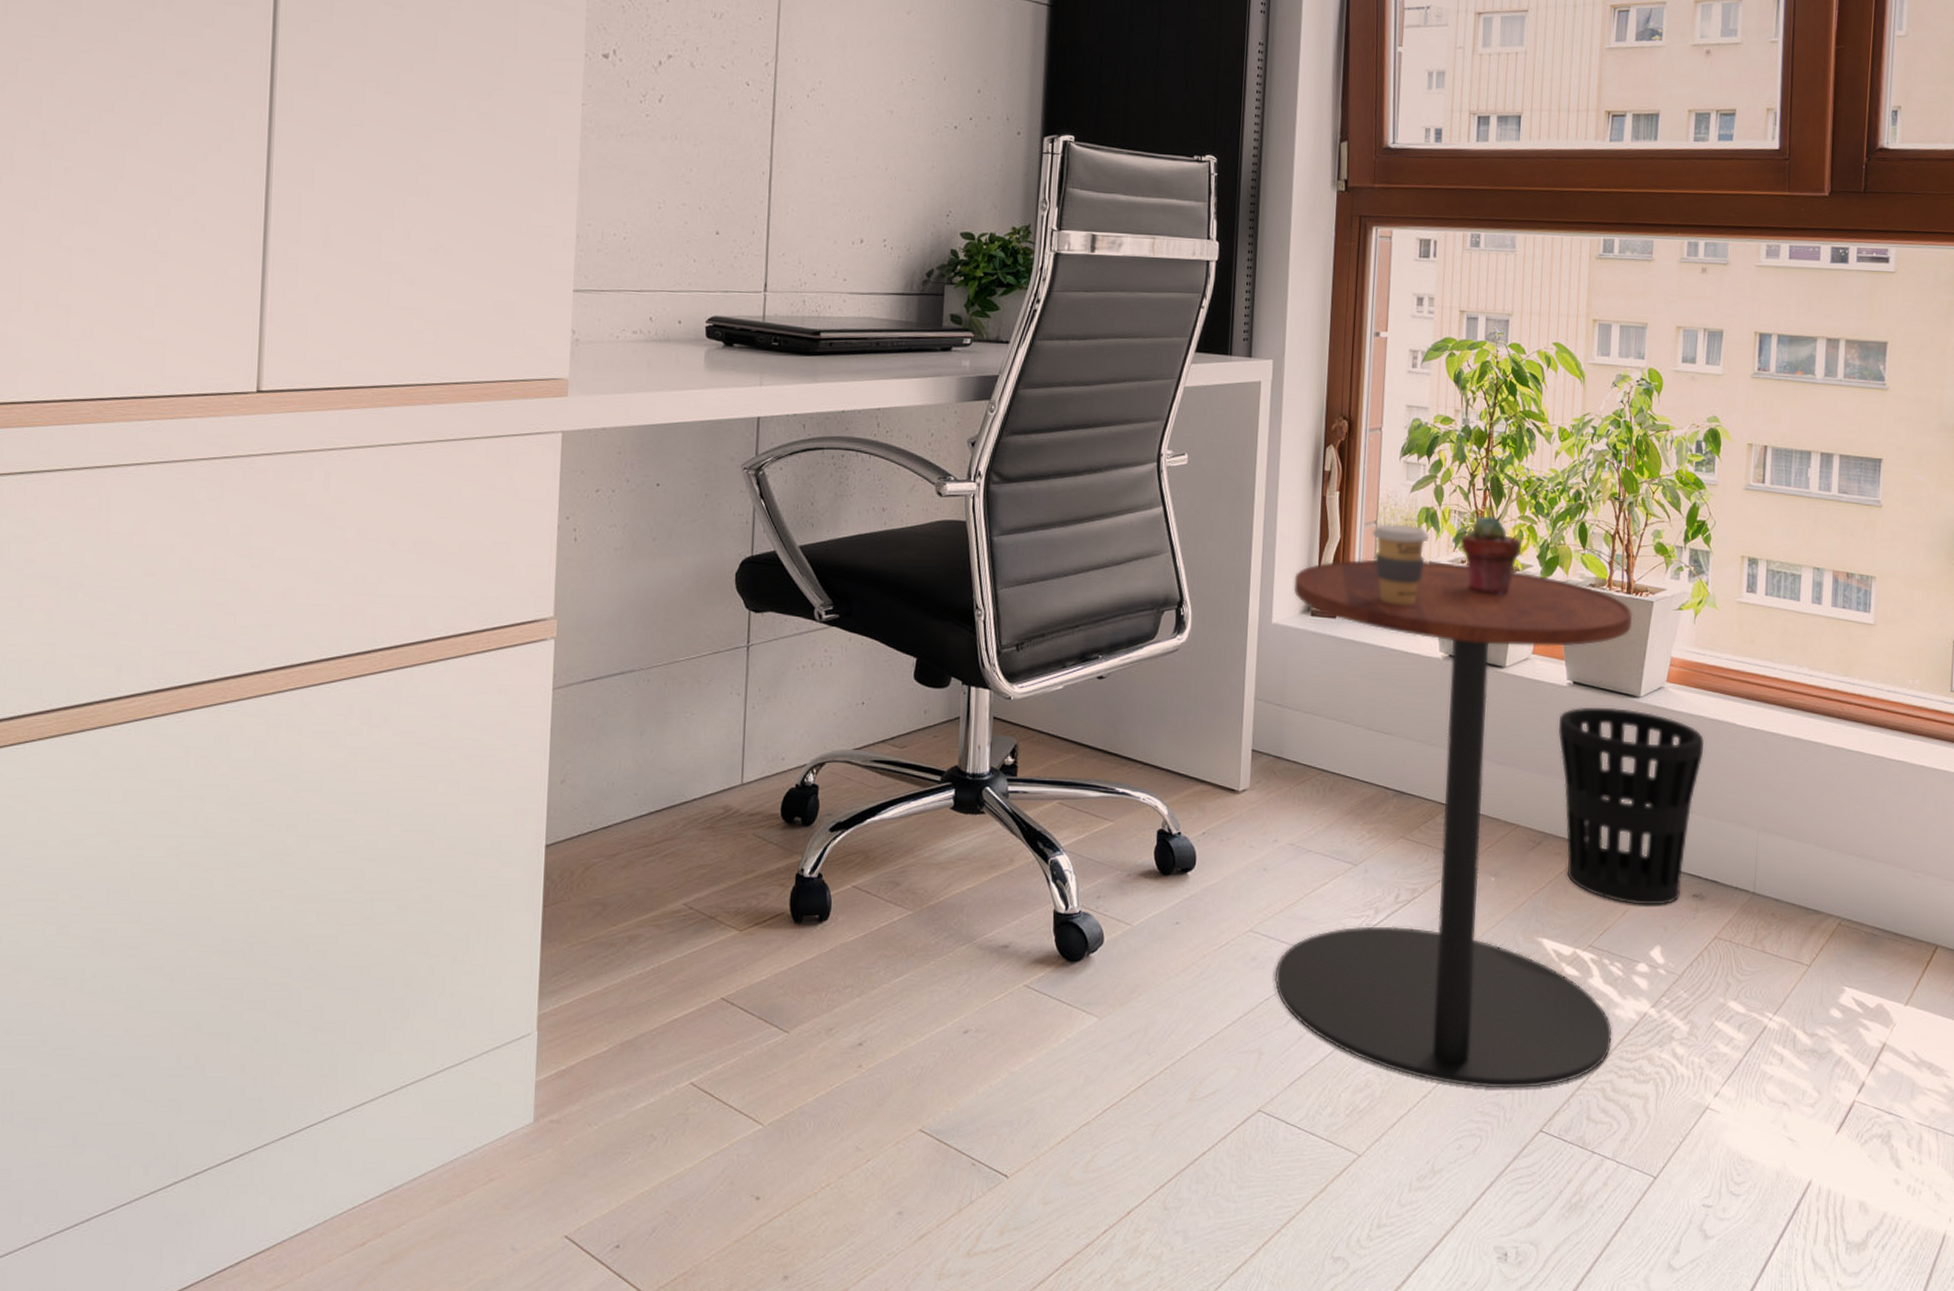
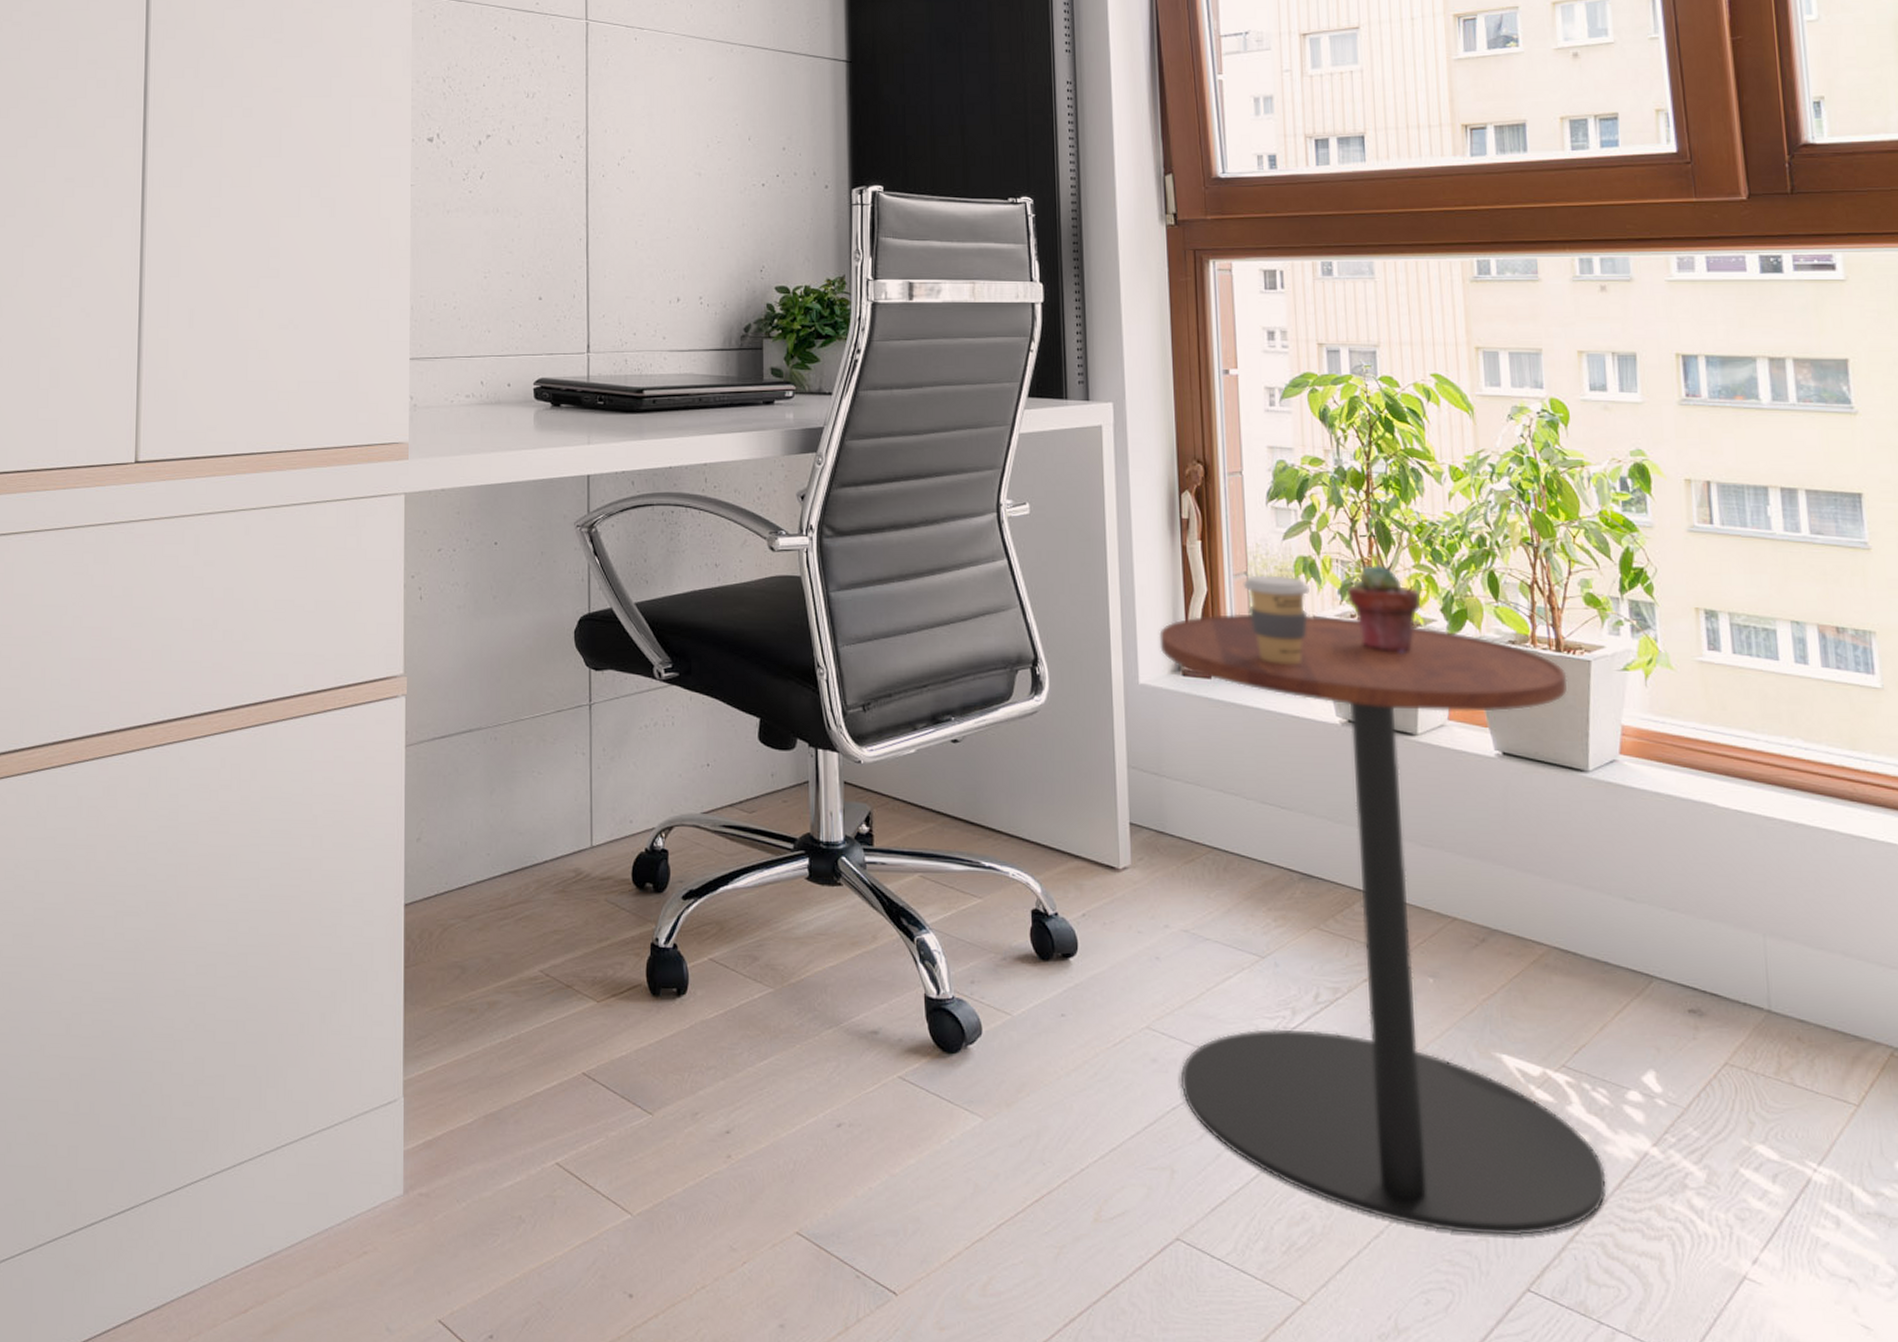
wastebasket: present [1558,707,1705,905] -> none [1491,781,1680,1021]

